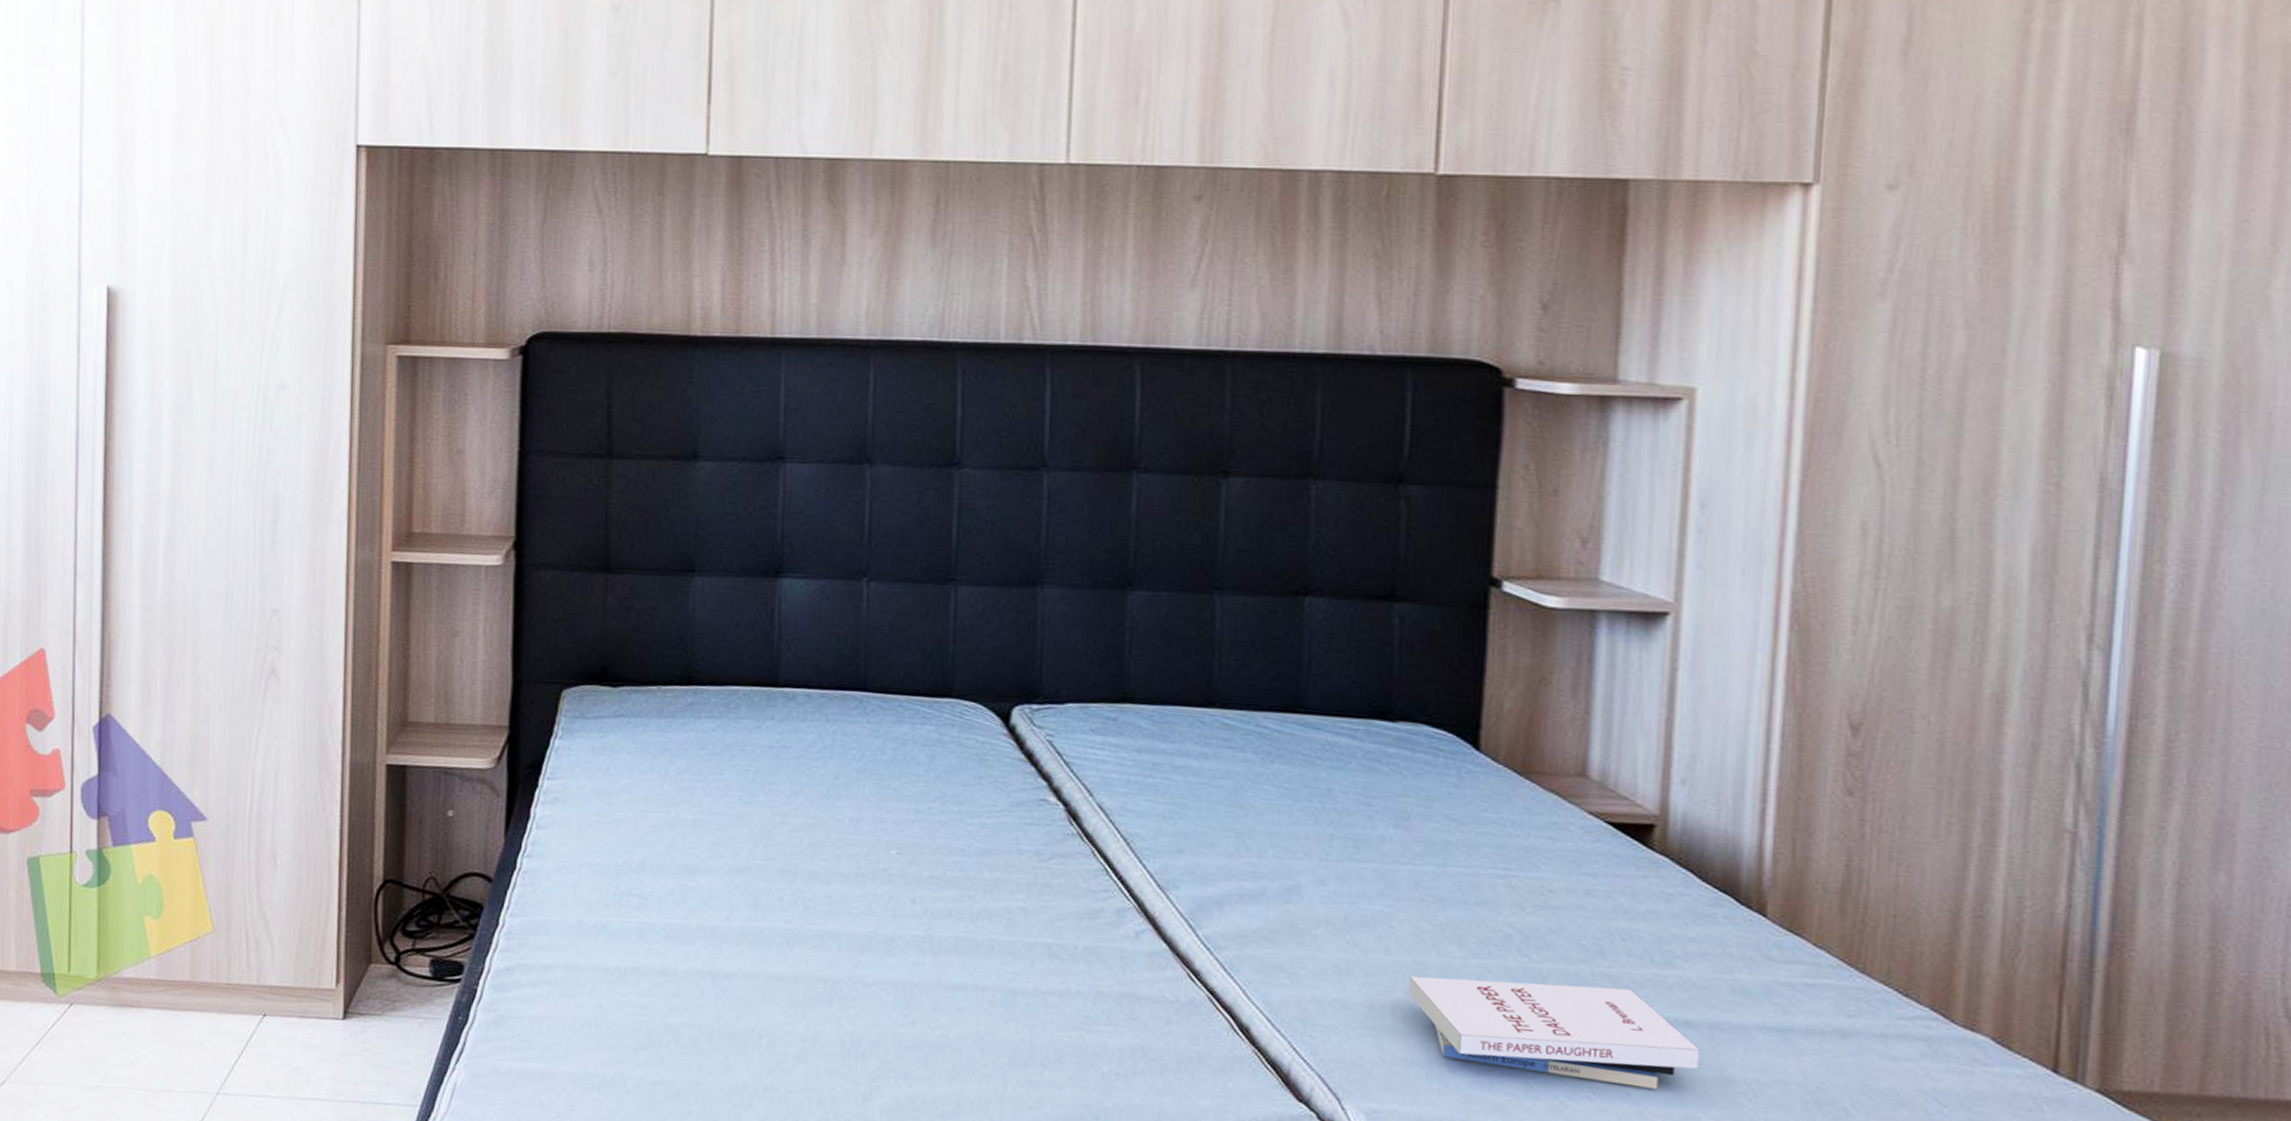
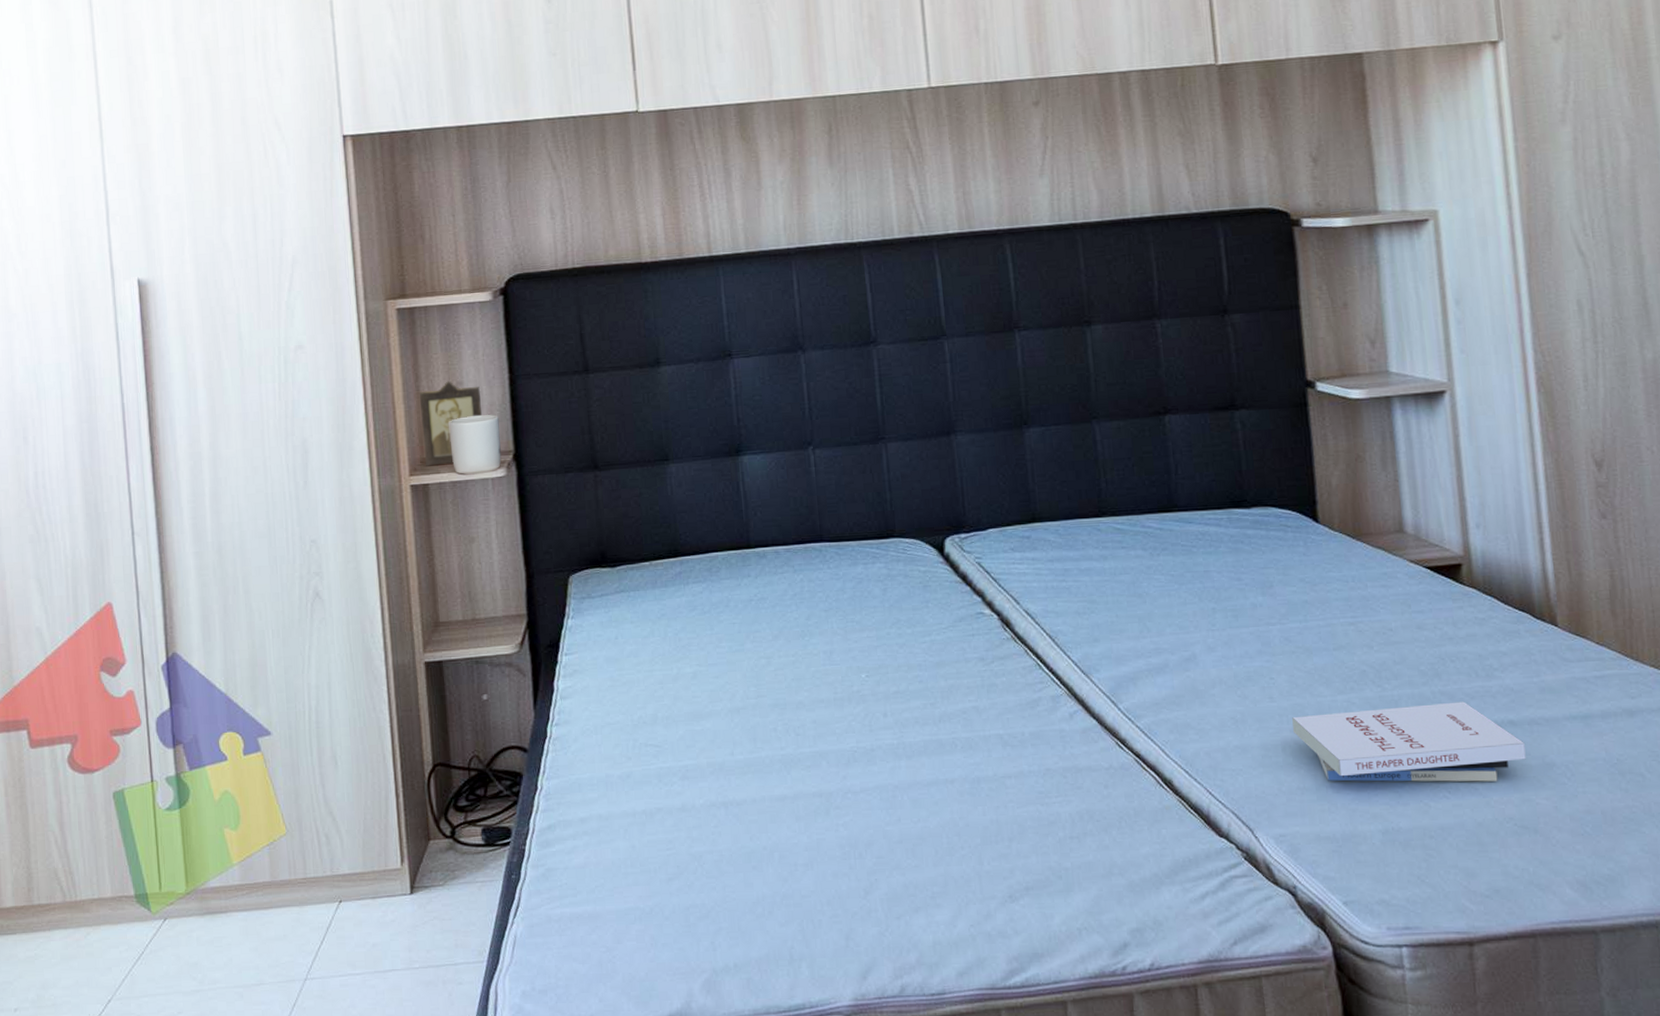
photo frame: none [410,447,484,544] -> present [419,381,482,466]
mug: none [442,490,503,559] -> present [447,414,502,474]

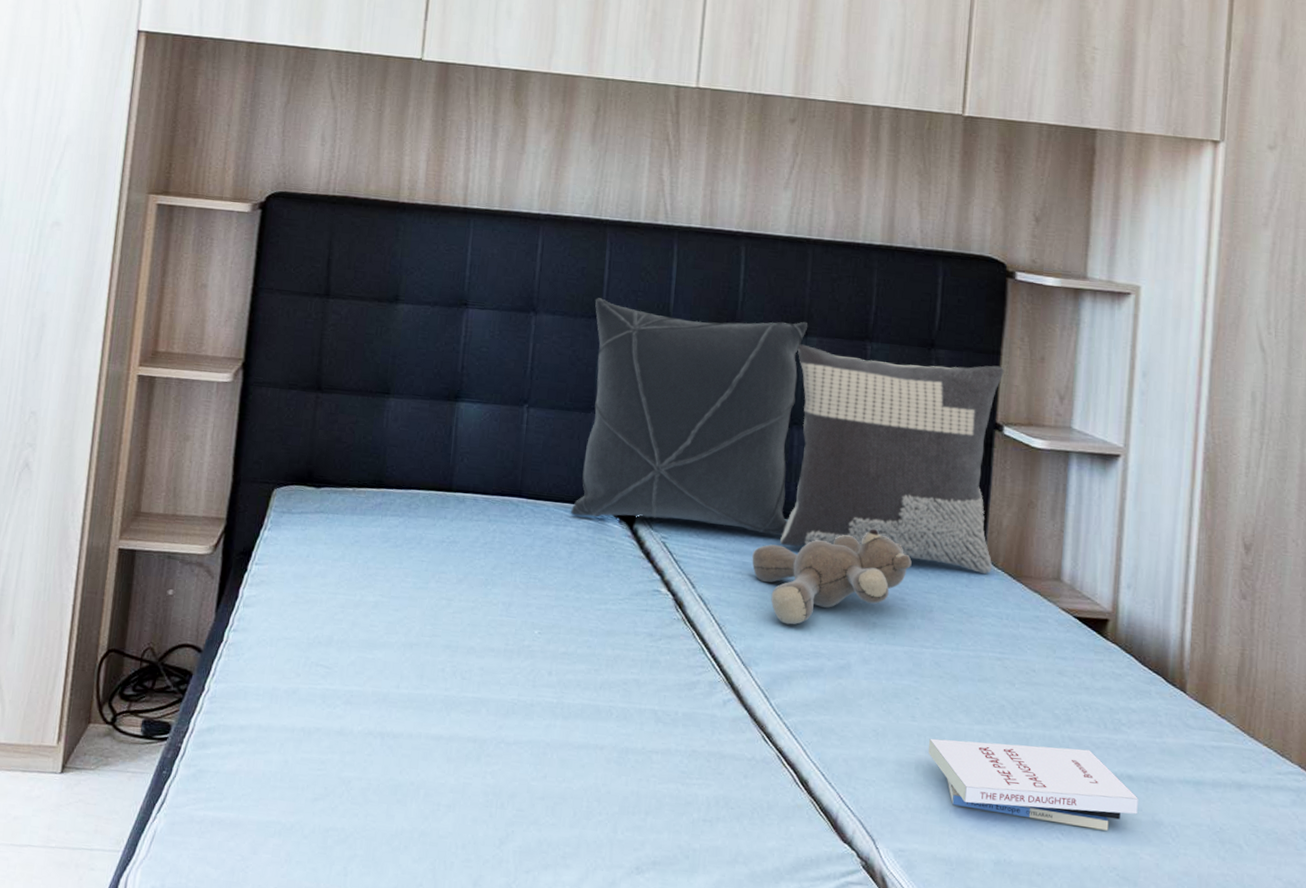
photo frame: present [419,381,482,466] -> none [155,281,223,361]
mug: present [447,414,502,474] -> none [182,318,236,376]
pillow: none [863,310,1104,552] -> present [571,298,807,536]
stuffed bear: none [1073,511,1242,625] -> present [752,527,912,625]
pillow: none [1084,320,1328,545] -> present [780,344,1004,574]

